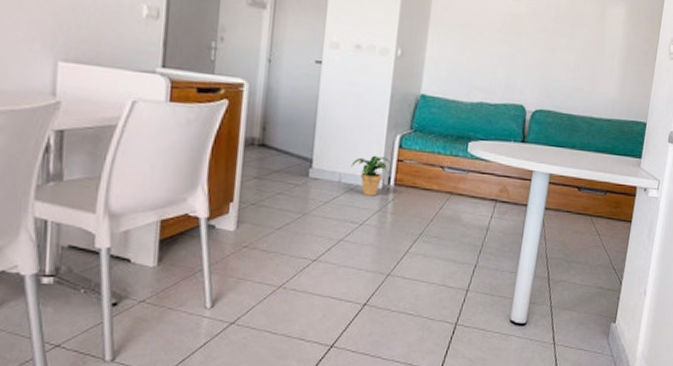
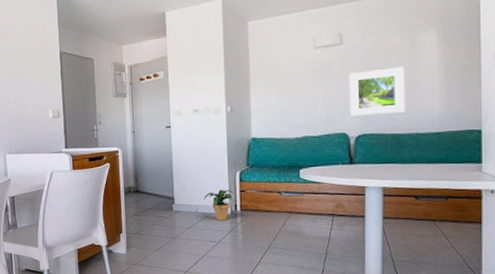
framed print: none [530,35,591,91] -> present [348,66,406,117]

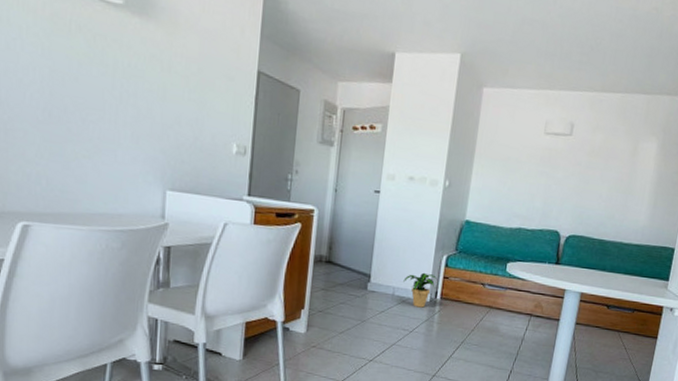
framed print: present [348,66,406,117] -> none [565,168,623,219]

